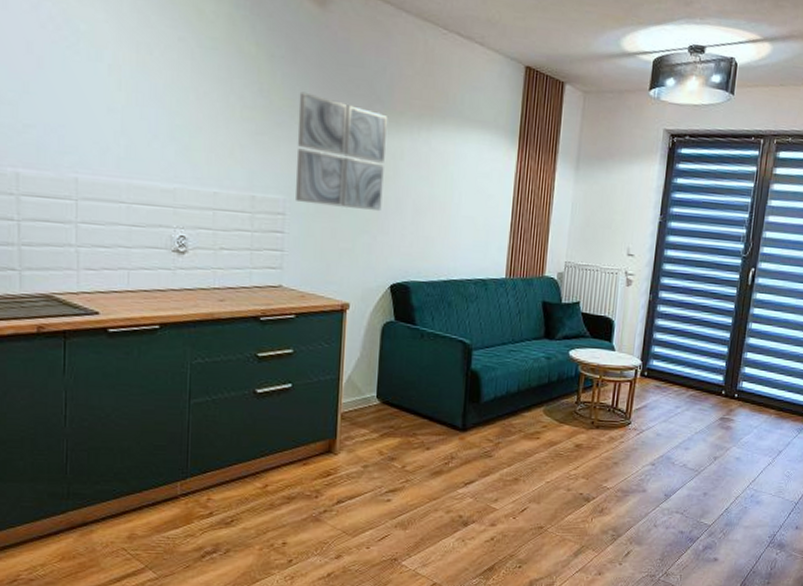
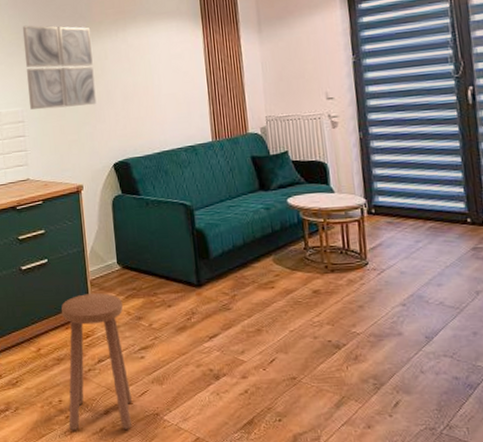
stool: none [291,428,375,575] -> present [61,293,132,430]

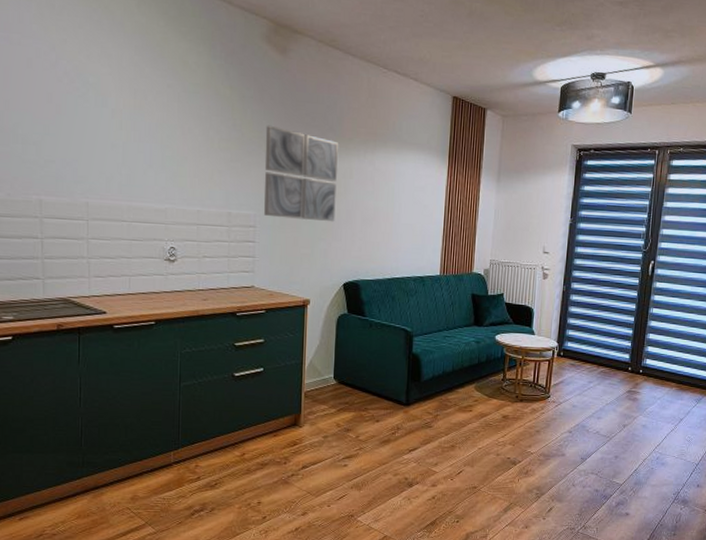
stool: present [61,293,132,430] -> none [265,404,333,529]

